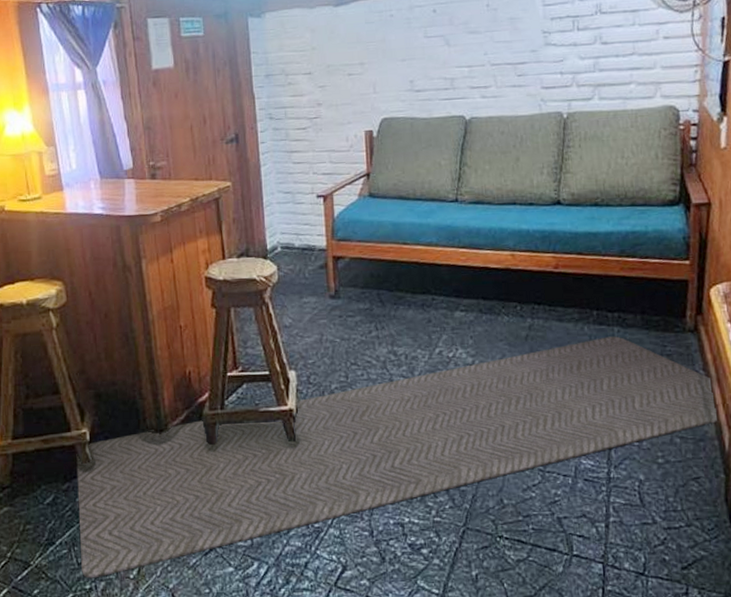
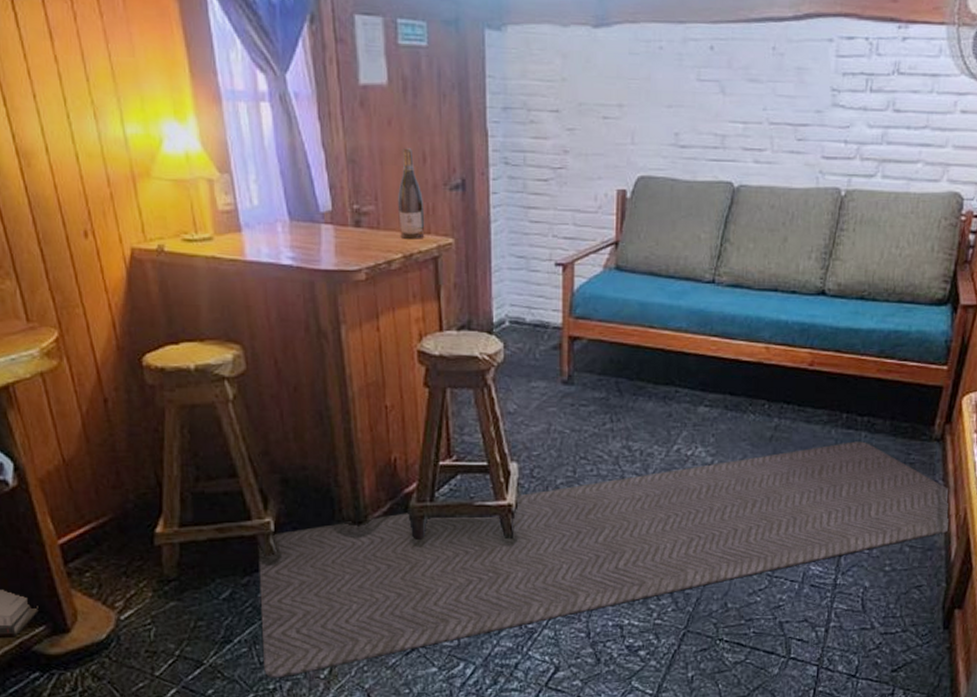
wine bottle: none [184,114,208,186] -> present [397,148,425,239]

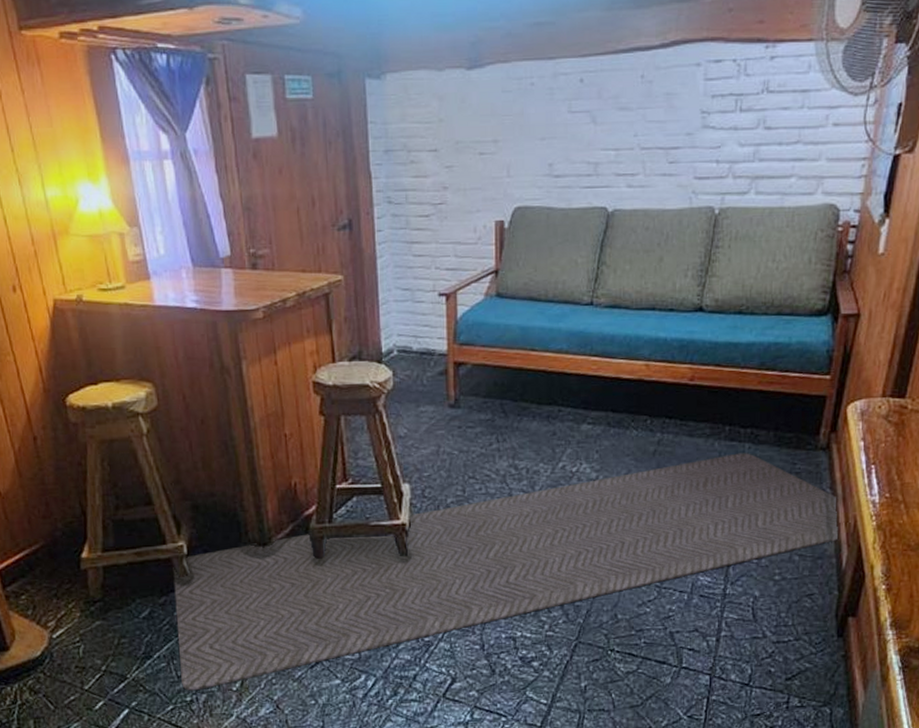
wine bottle: present [397,148,425,239] -> none [289,194,316,278]

